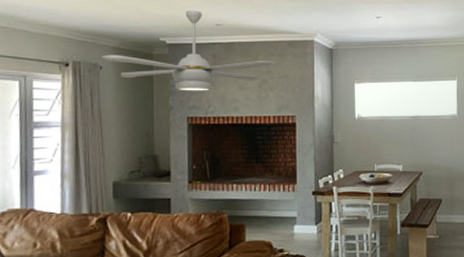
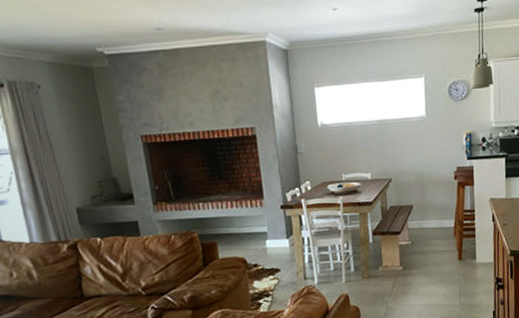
ceiling fan: present [101,11,277,91] -> none [36,14,229,108]

